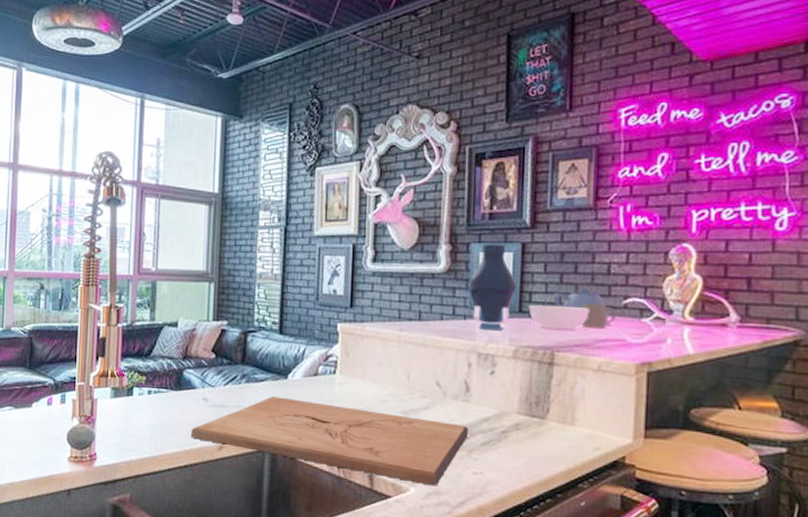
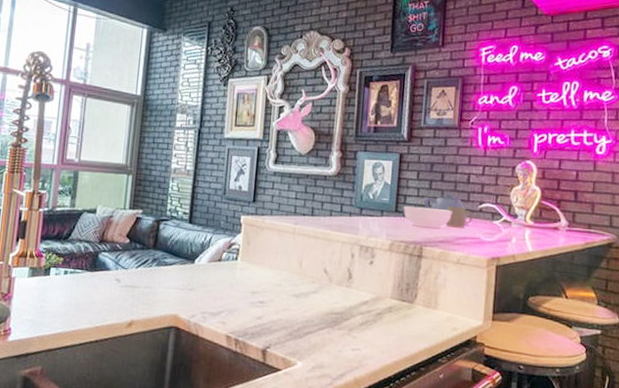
cutting board: present [191,396,468,486] -> none [103,279,349,361]
vase: present [468,244,516,331] -> none [354,153,394,227]

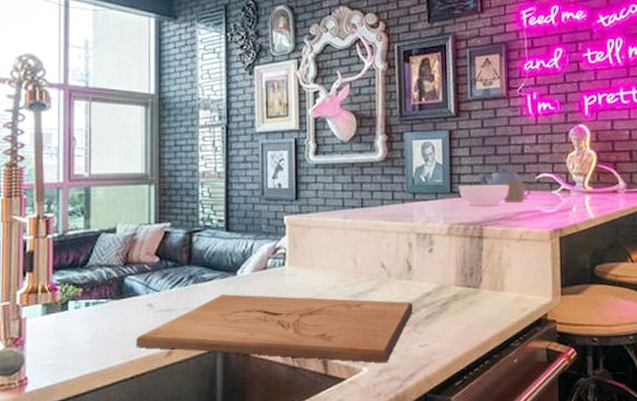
cutting board: none [103,279,349,361] -> present [136,294,413,363]

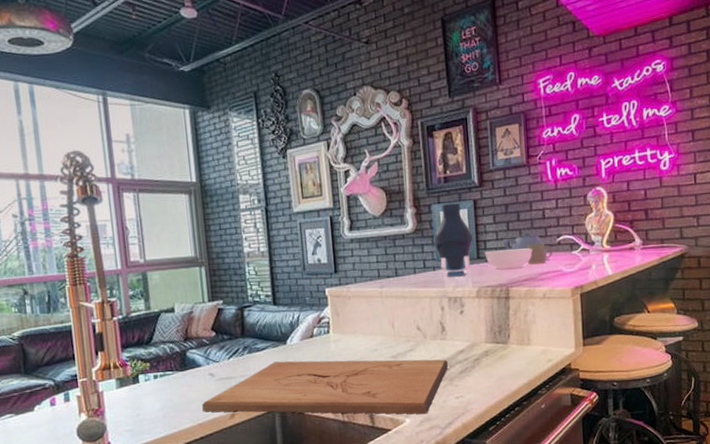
vase: none [404,133,446,211] -> present [433,203,473,277]

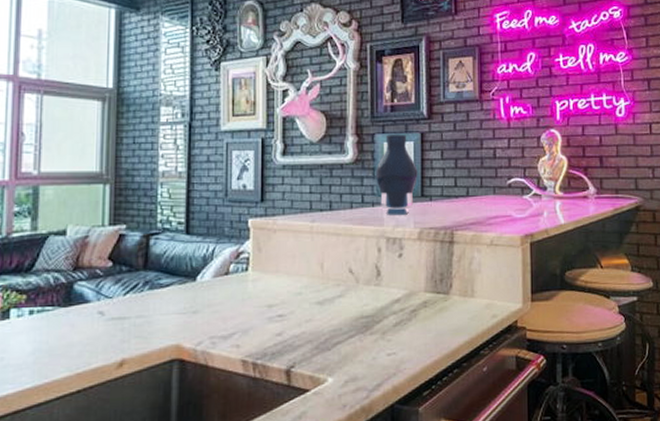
cutting board: present [202,359,448,415] -> none [84,301,381,373]
bowl: present [484,248,533,270] -> none [429,188,482,210]
teapot: present [503,231,548,256] -> none [451,171,497,199]
mug: present [526,243,553,265] -> none [475,185,503,208]

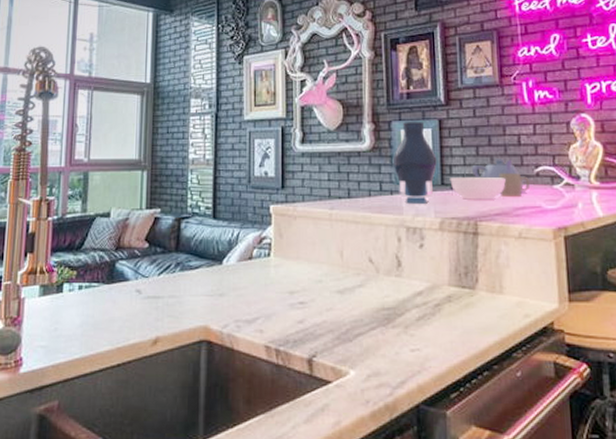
bowl: none [429,188,482,210] -> present [450,176,507,200]
teapot: none [451,171,497,199] -> present [472,159,524,188]
mug: none [475,185,503,208] -> present [498,173,531,198]

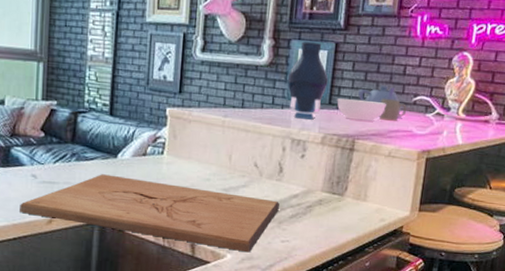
cutting board: none [124,284,403,367] -> present [20,174,279,253]

